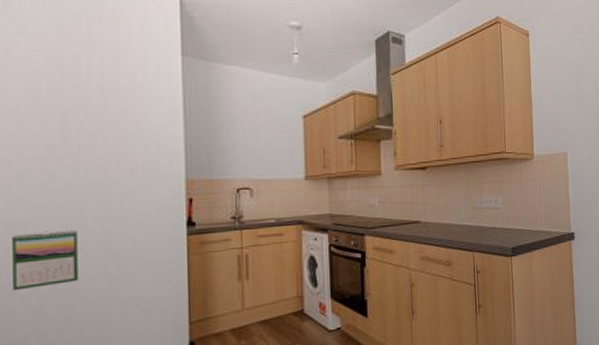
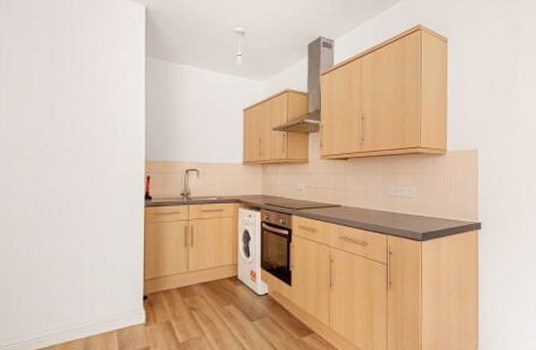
calendar: present [12,229,78,291] -> none [9,197,59,245]

